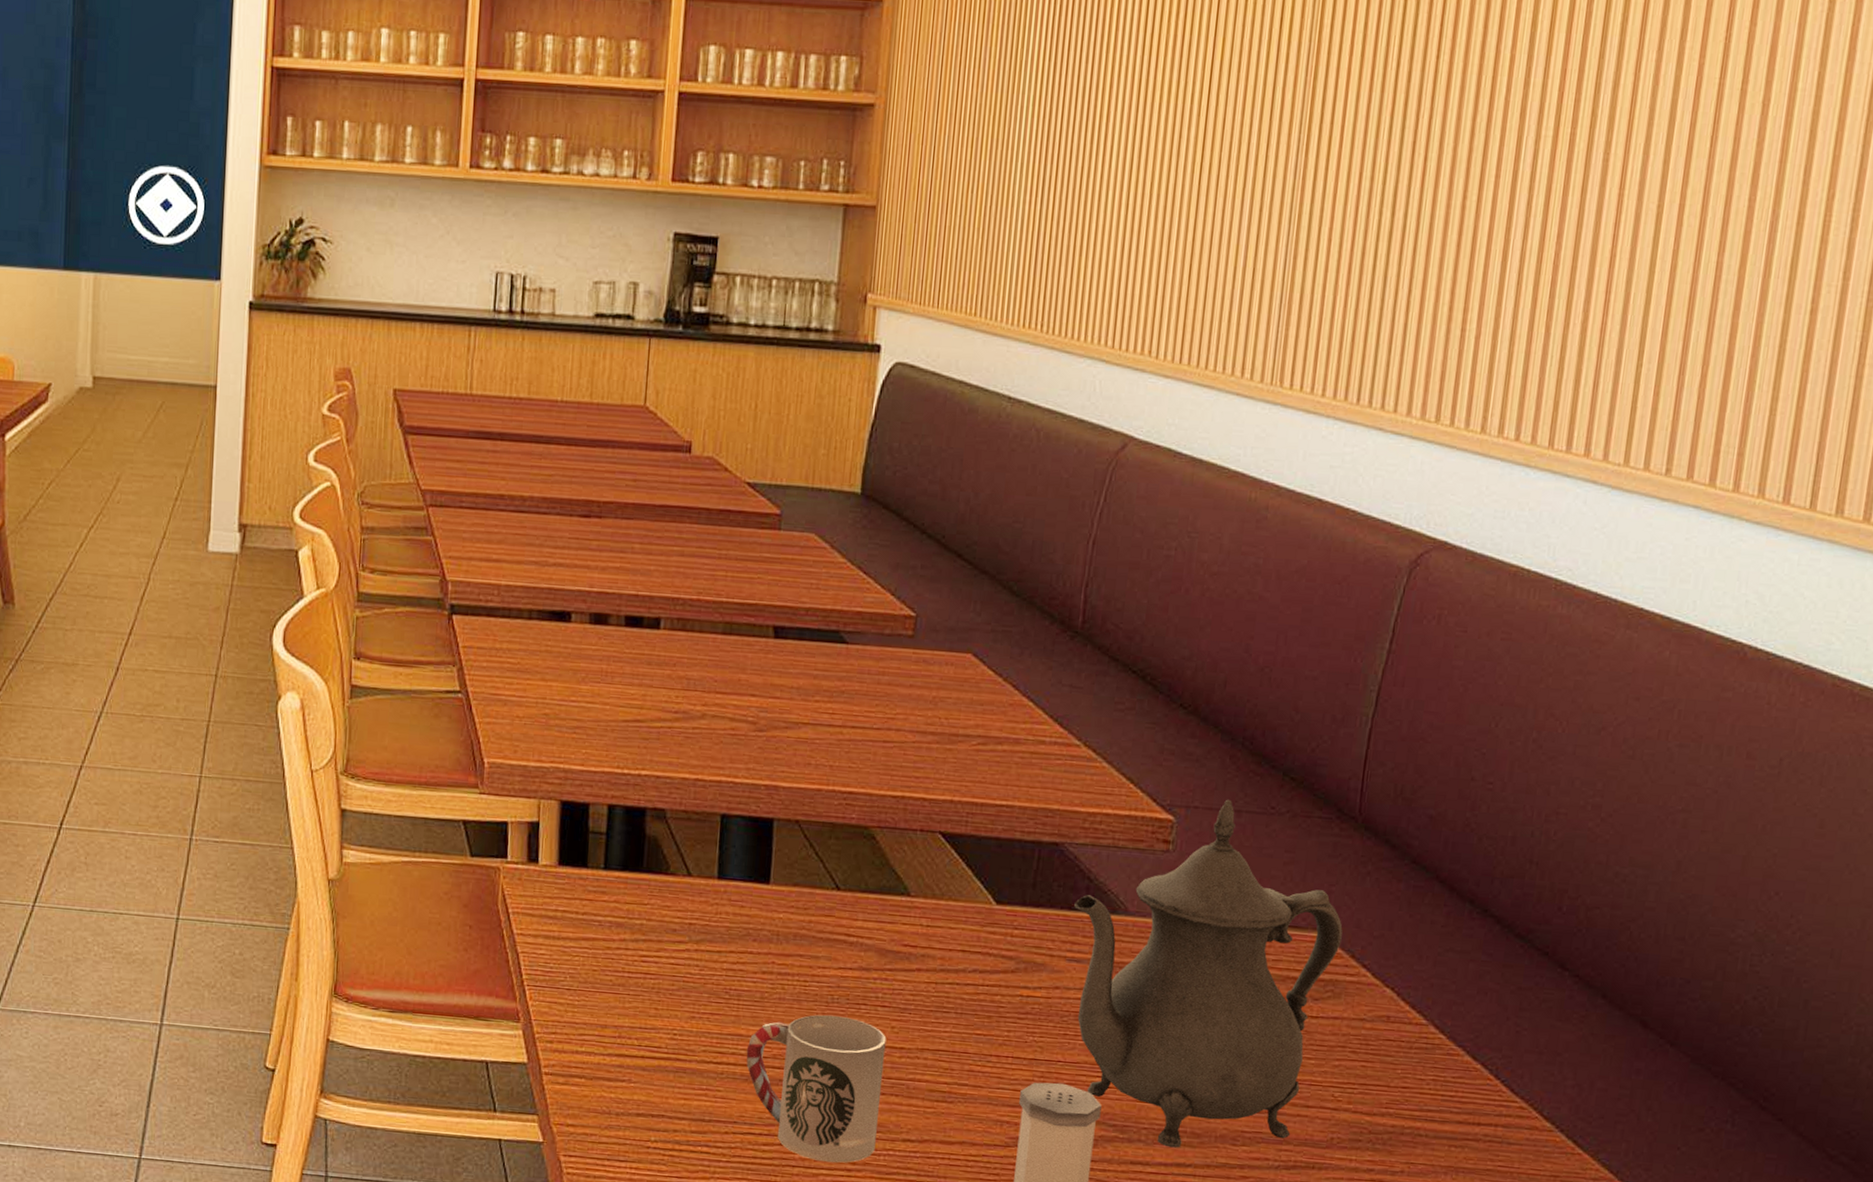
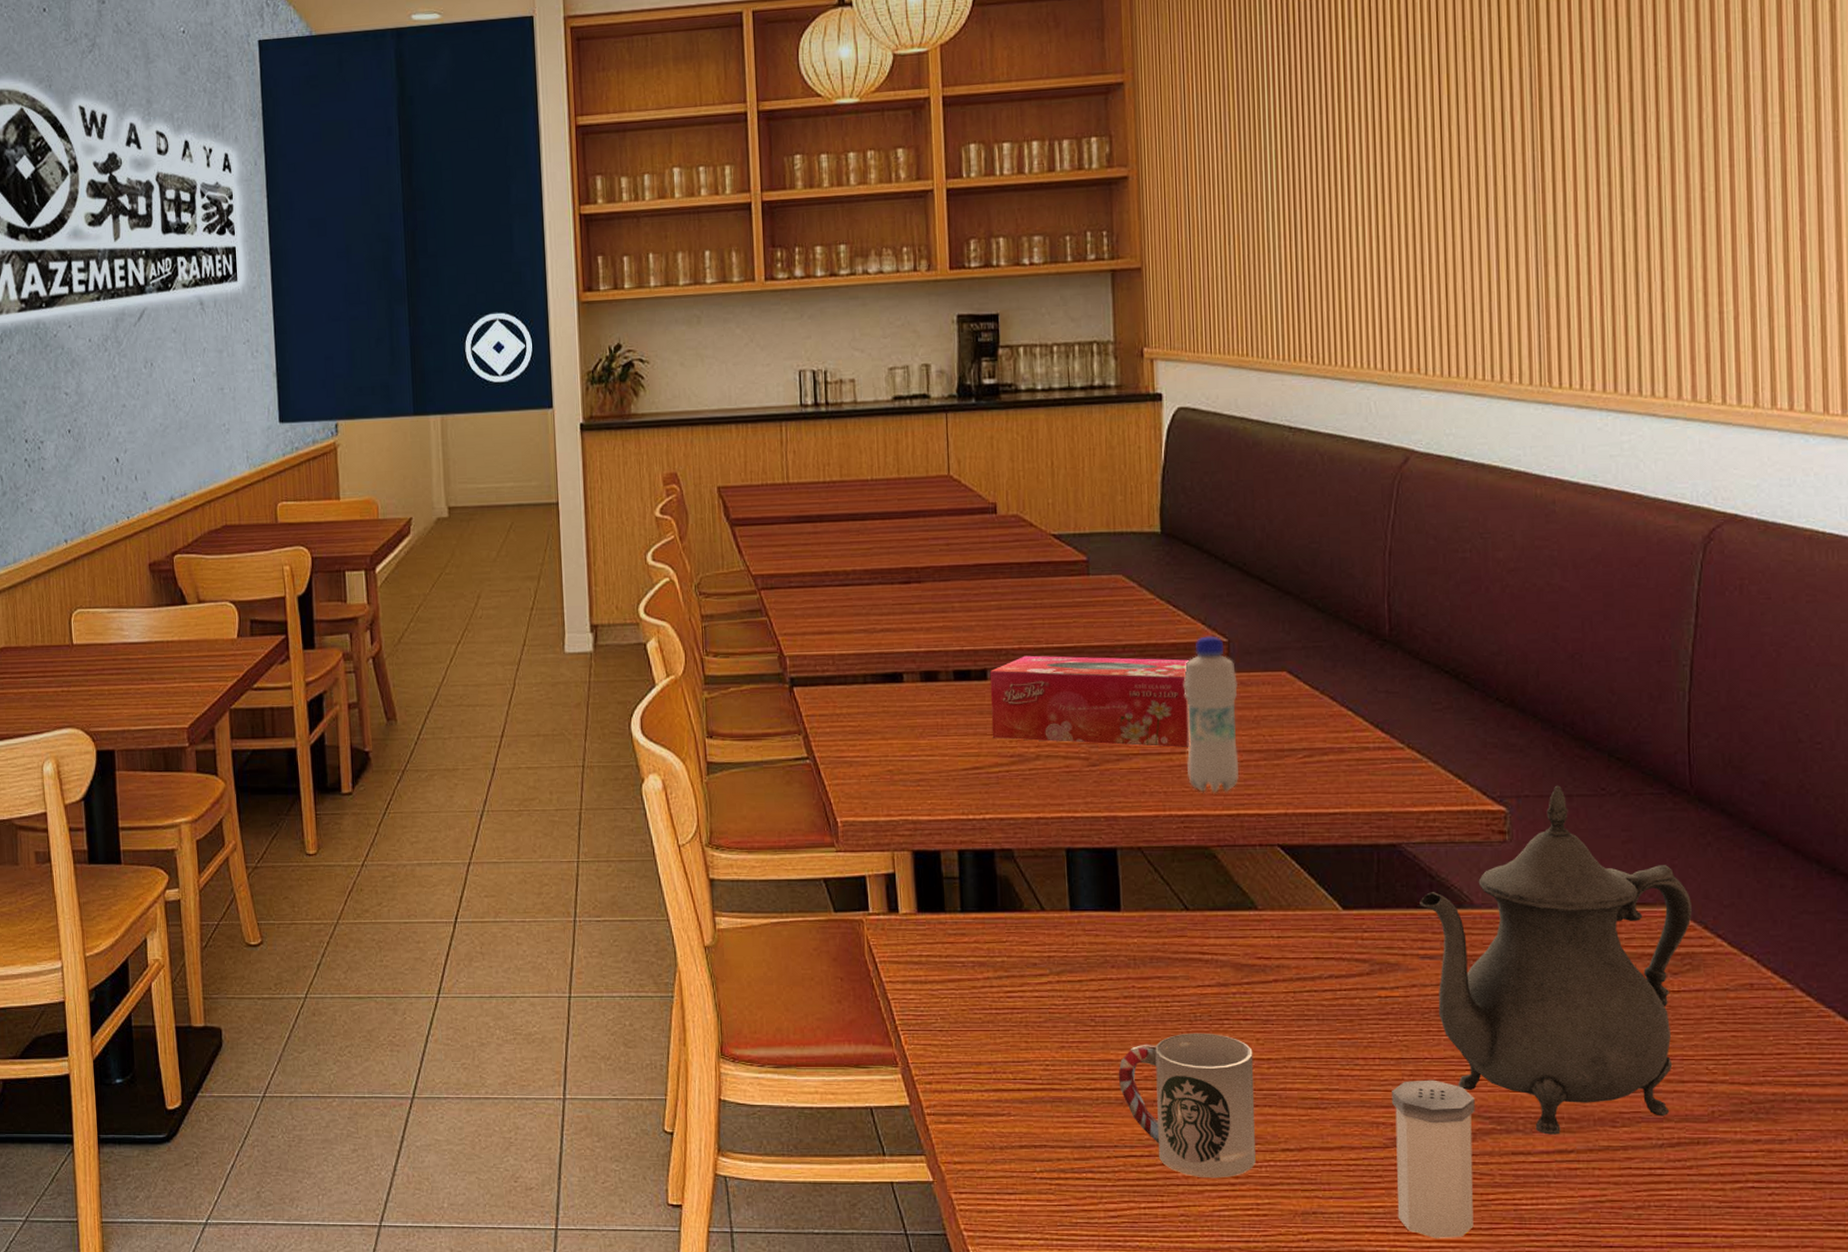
tissue box: none [658,607,874,723] -> present [989,655,1190,748]
bottle: none [856,608,920,772] -> present [1183,636,1240,793]

